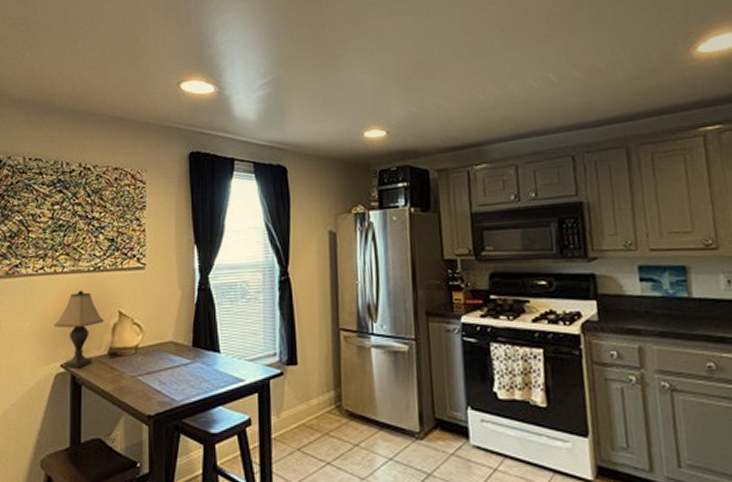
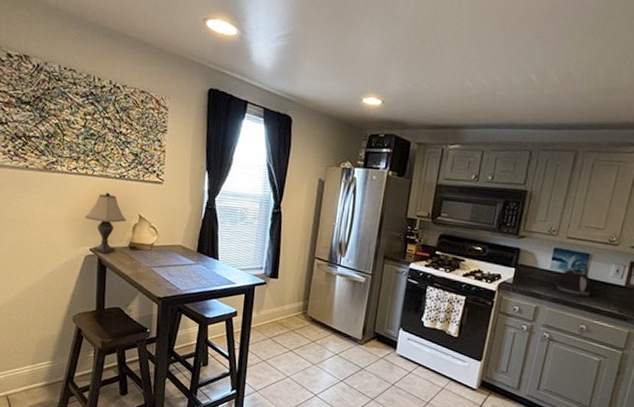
kettle: none [656,274,705,325] -> present [555,259,592,298]

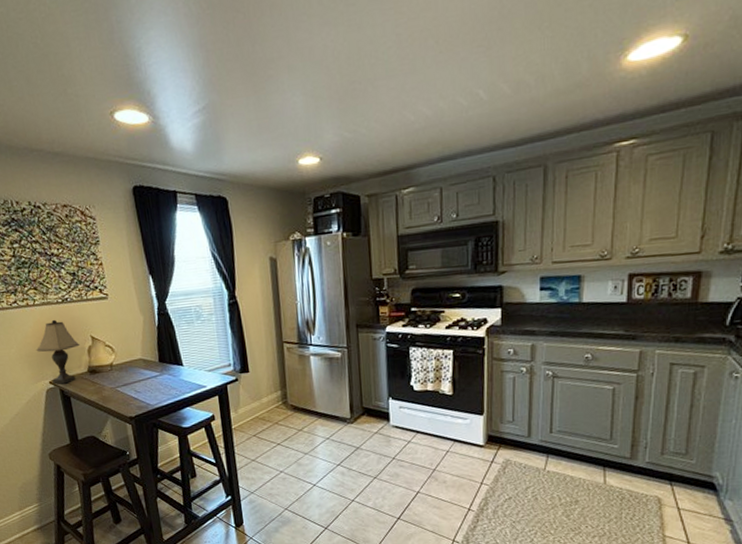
kettle: present [555,259,592,298] -> none [550,283,590,325]

